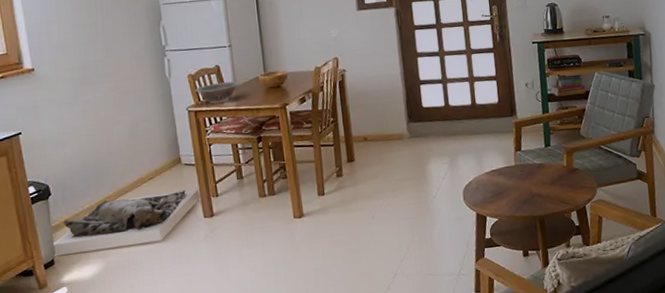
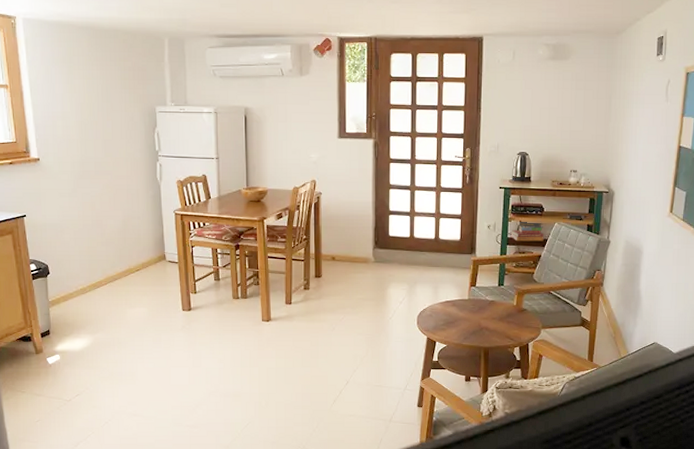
dog bed: present [51,188,200,257] -> none [47,284,180,328]
decorative bowl: present [195,81,239,104] -> none [183,191,223,210]

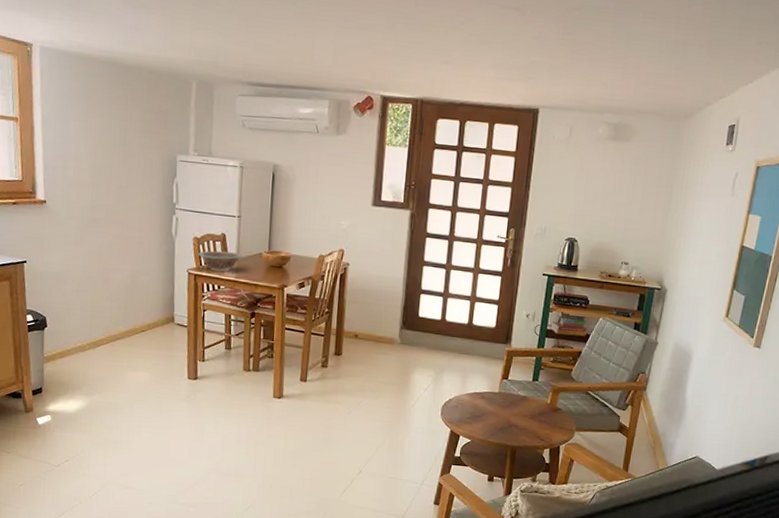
decorative bowl: none [183,191,223,210] -> present [198,250,242,272]

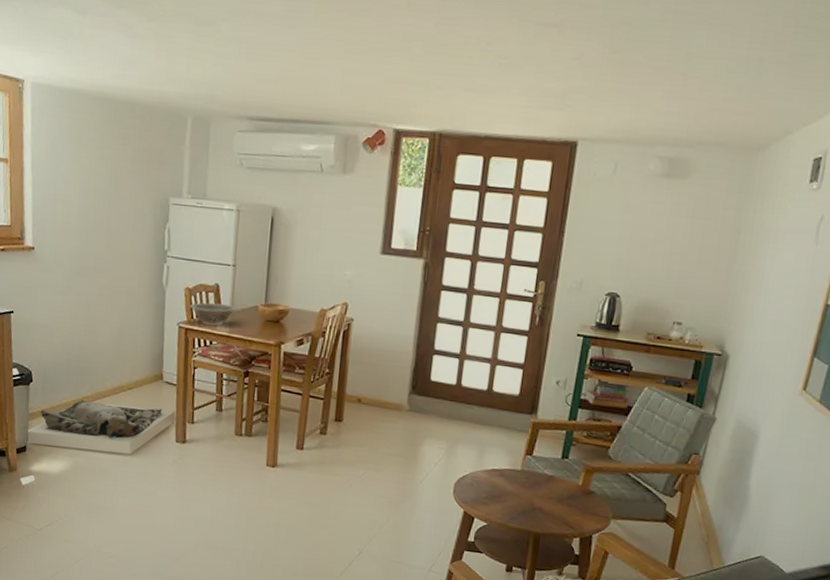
dog bed: none [40,342,188,392] -> present [25,400,176,454]

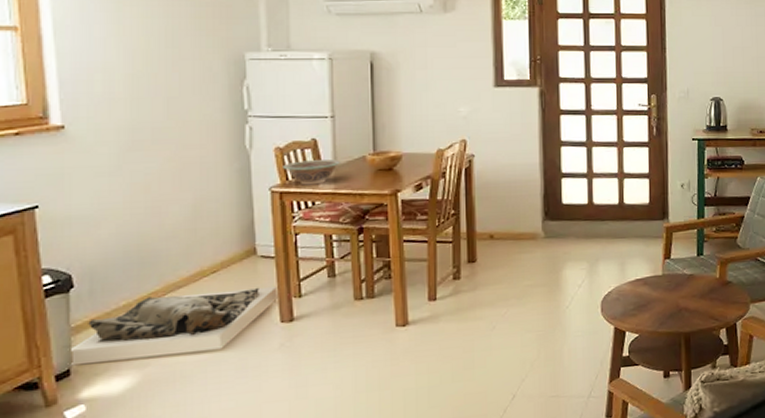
books: present [584,381,629,409] -> none [708,176,746,201]

